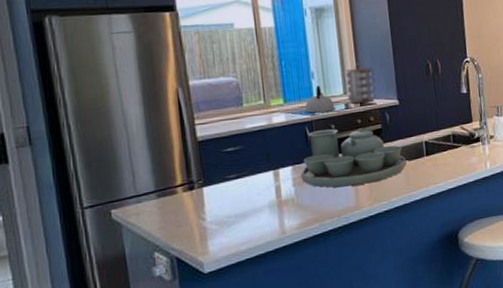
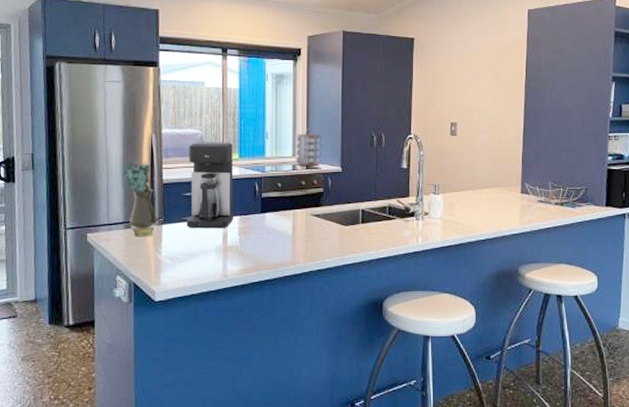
vase: none [147,118,195,205] -> present [123,159,156,237]
coffee maker: none [224,87,286,187] -> present [186,142,234,229]
tea set: present [300,128,407,188] -> none [246,187,342,242]
kettle: present [305,86,335,114] -> none [256,146,283,170]

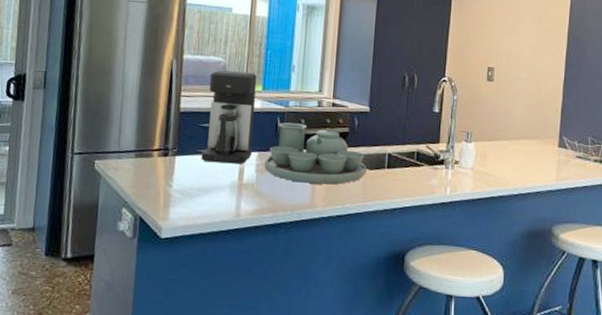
vase: present [123,159,156,237] -> none [138,84,170,168]
tea set: none [246,187,342,242] -> present [264,122,367,185]
spice rack: present [295,128,321,167] -> none [321,64,350,105]

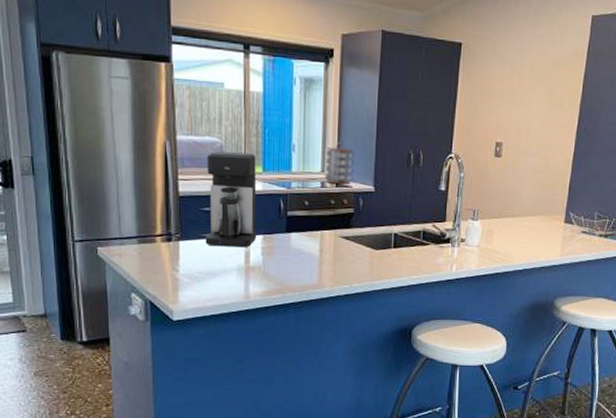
tea set: present [264,122,367,185] -> none [270,204,373,265]
spice rack: none [321,64,350,105] -> present [324,142,354,185]

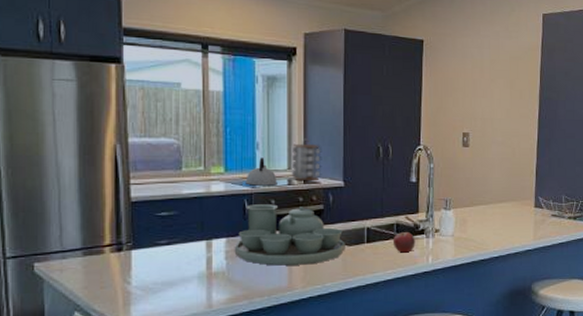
coffee maker: present [205,152,257,248] -> none [161,153,220,254]
tea set: none [270,204,373,265] -> present [234,204,345,266]
kettle: none [281,159,311,187] -> present [245,158,277,186]
fruit: none [418,239,441,260] -> present [392,231,415,253]

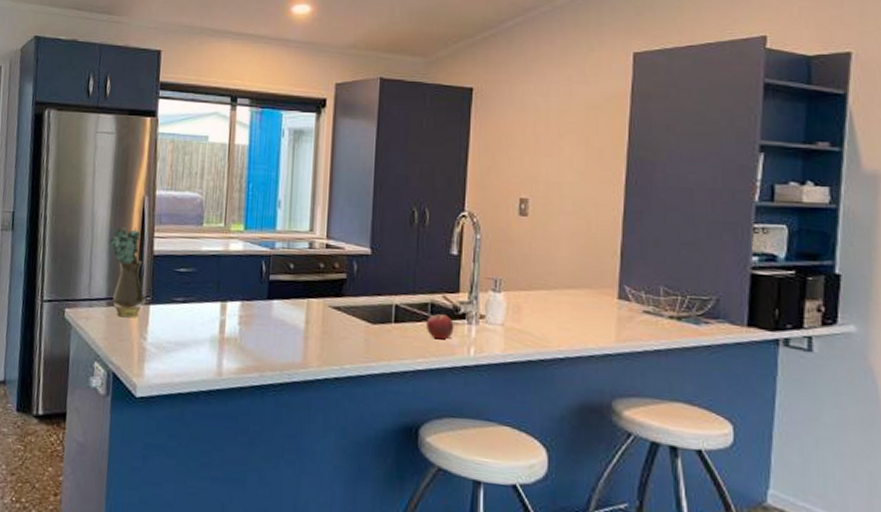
vase: none [79,174,124,265] -> present [109,224,144,318]
tea set: present [234,204,345,266] -> none [248,267,369,341]
kettle: present [245,158,277,186] -> none [264,217,298,248]
spice rack: present [291,138,321,181] -> none [313,198,347,246]

